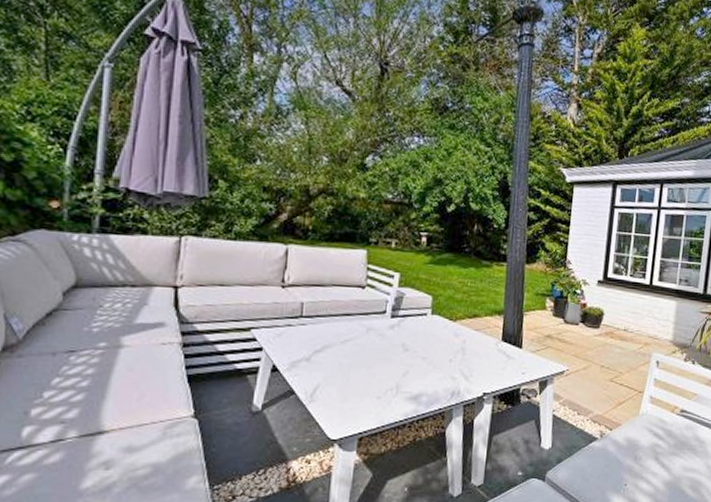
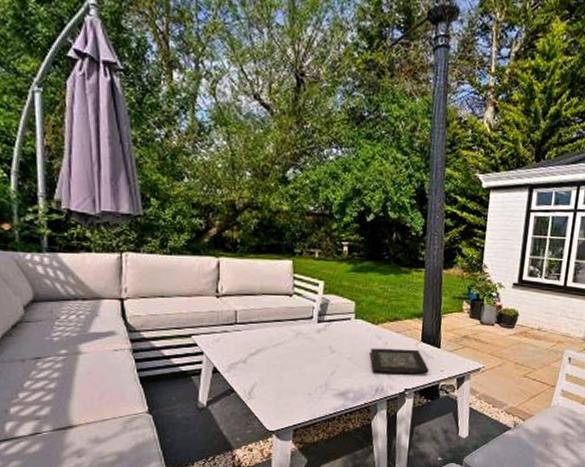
decorative tray: none [447,347,510,376] -> present [371,348,429,374]

